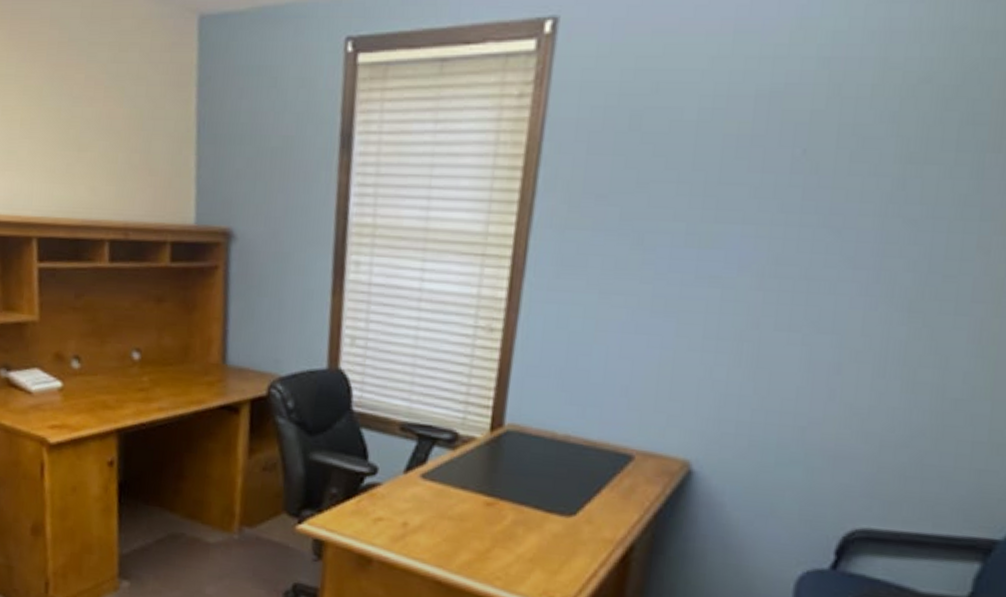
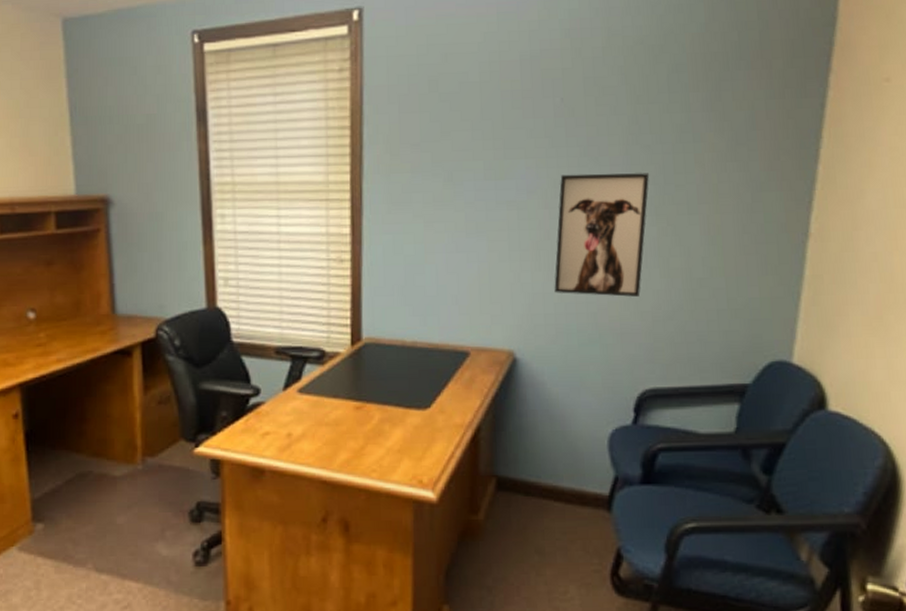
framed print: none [754,248,910,413] -> present [554,173,650,297]

